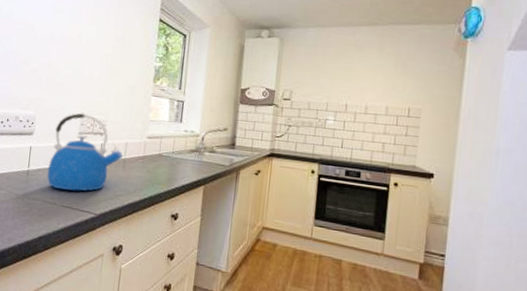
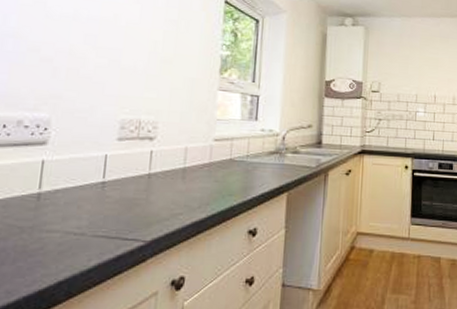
kettle: present [46,113,123,191] -> none [69,113,182,214]

